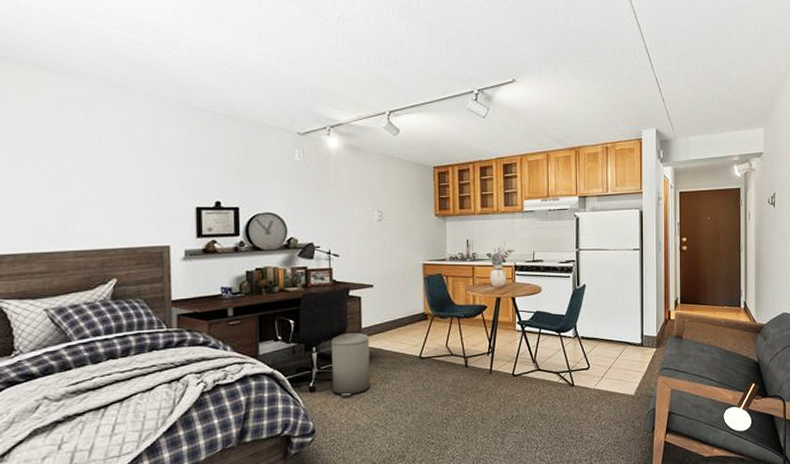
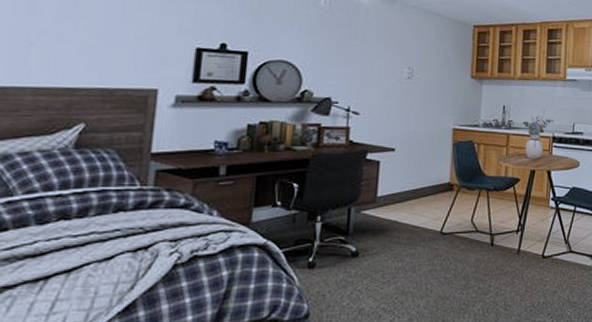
pedal bin: present [331,333,370,396] -> none [335,202,385,274]

